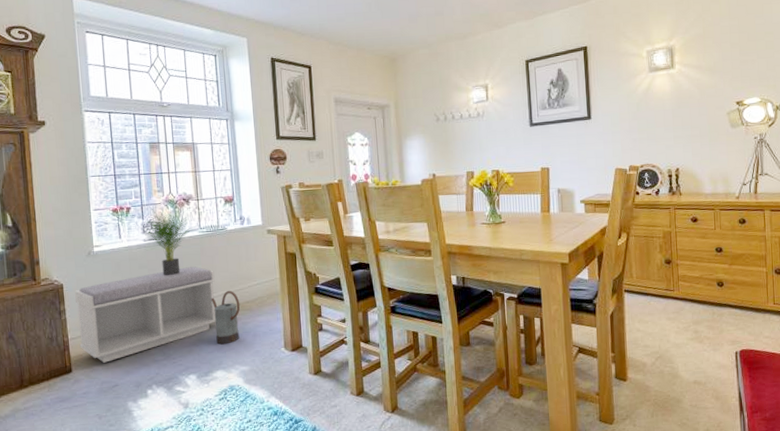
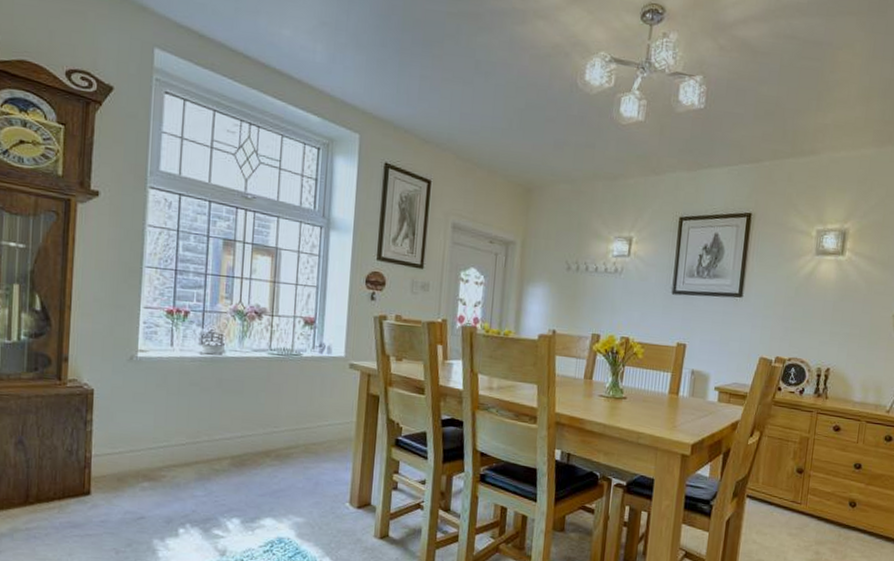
bench: present [75,266,216,363] -> none [104,392,280,490]
potted plant: present [145,207,196,275] -> none [205,315,266,399]
watering can: present [211,291,241,345] -> none [270,427,305,489]

